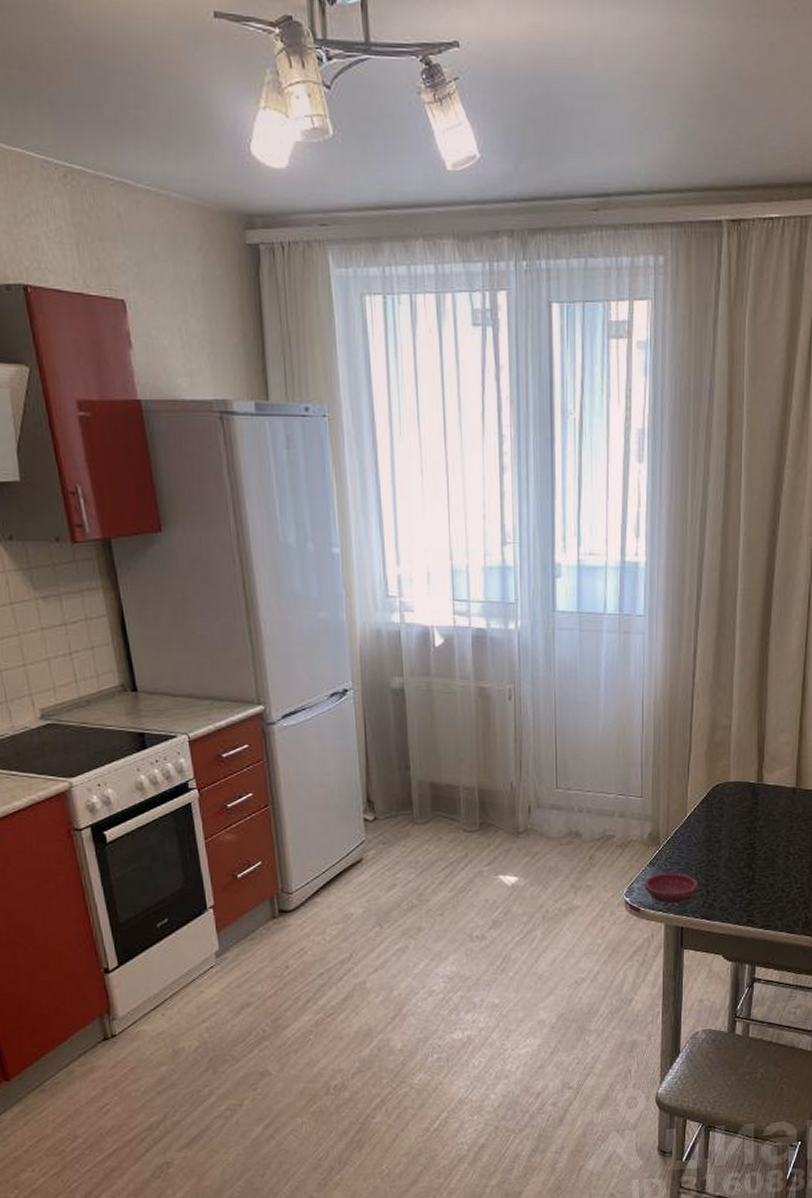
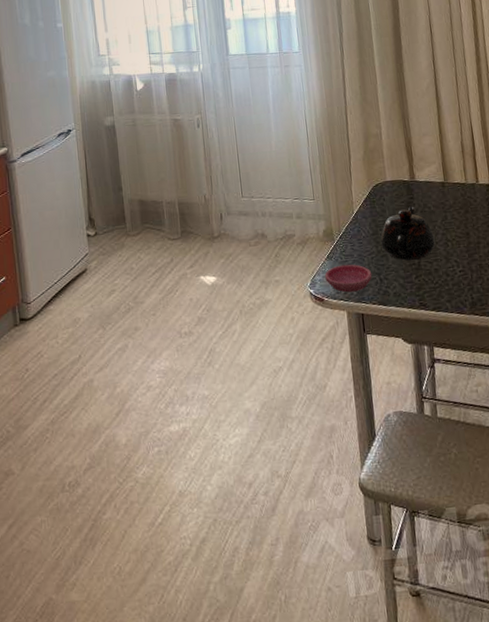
teapot: none [712,812,775,873] -> present [380,206,436,261]

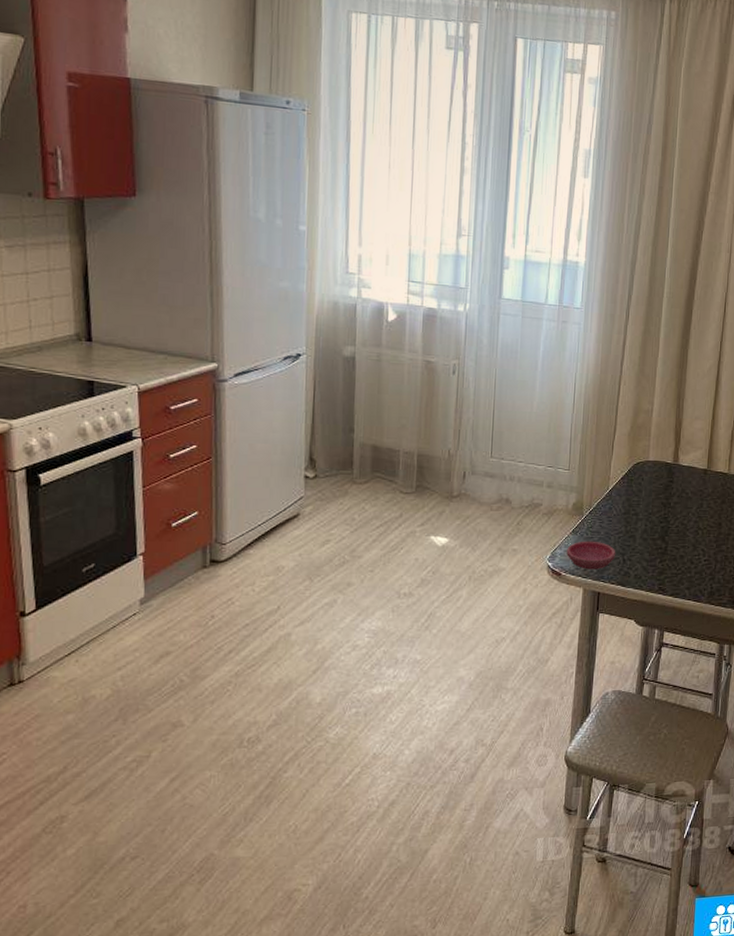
teapot: present [380,206,436,261] -> none [630,490,687,544]

